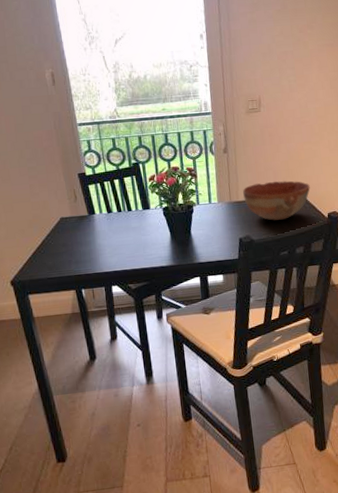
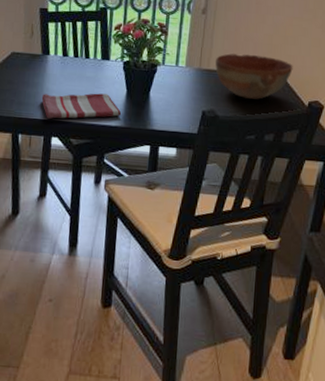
dish towel: none [95,239,170,271] -> present [41,93,122,119]

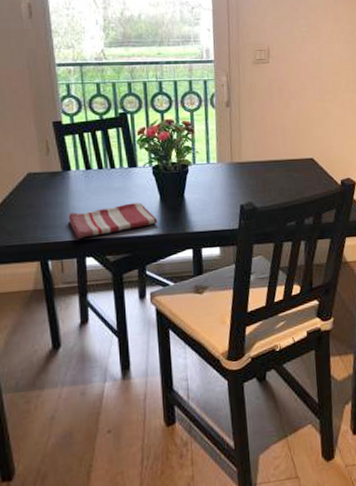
bowl: present [215,53,293,99] -> none [246,141,322,186]

